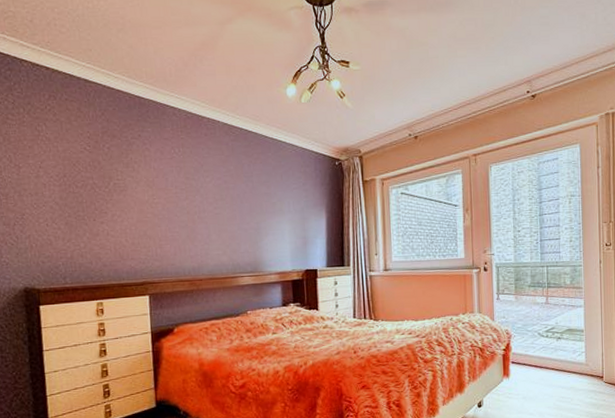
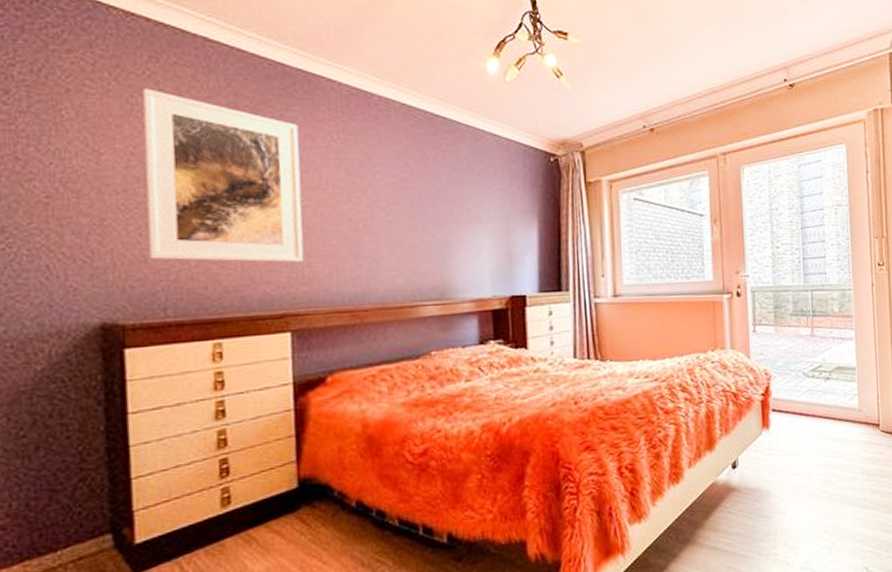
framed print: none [45,119,157,245] -> present [142,88,304,263]

